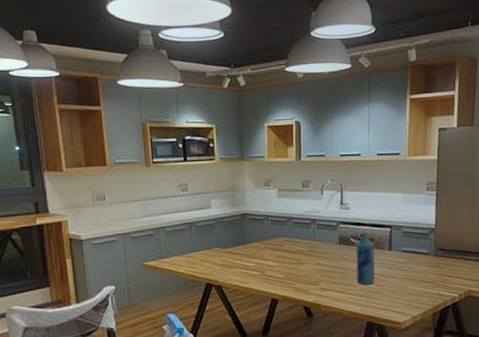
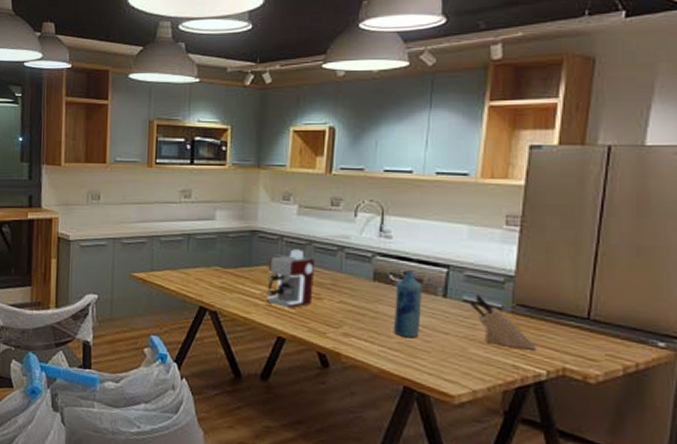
coffee maker: none [259,226,296,275] -> present [267,249,316,309]
knife block: none [407,245,452,281] -> present [470,294,537,350]

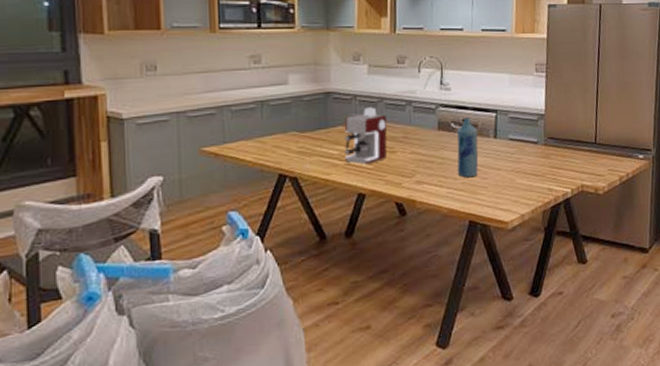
knife block: present [470,294,537,350] -> none [514,132,564,174]

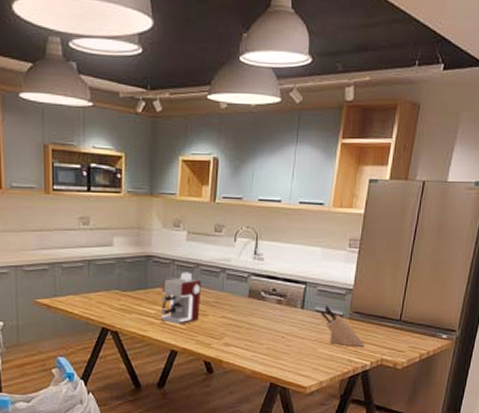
bottle: present [457,118,478,178] -> none [263,288,286,344]
knife block: none [514,132,564,174] -> present [320,305,365,347]

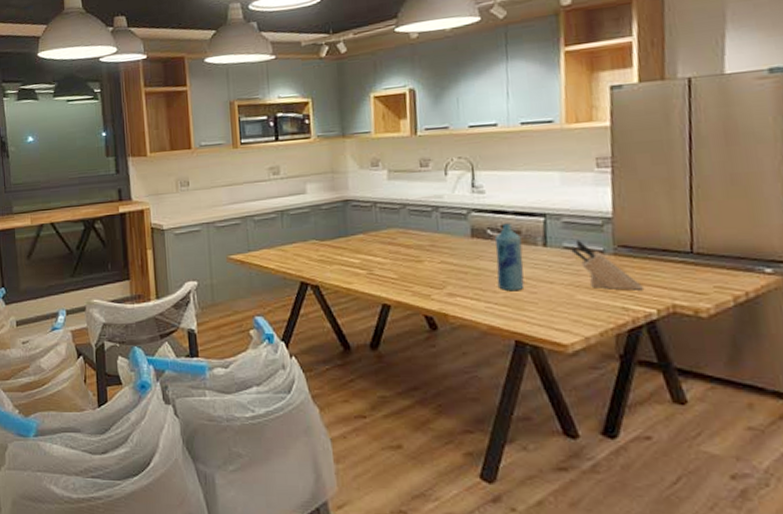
coffee maker: present [161,272,202,326] -> none [365,214,413,275]
bottle: none [263,288,286,344] -> present [495,223,525,292]

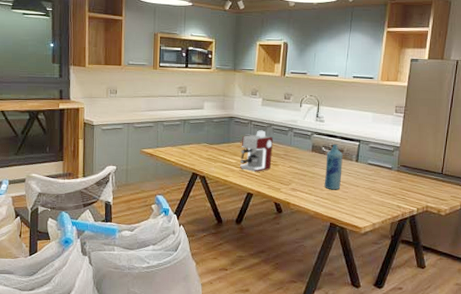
coffee maker: none [365,214,413,275] -> present [240,130,274,173]
knife block: present [571,239,645,291] -> none [372,159,412,195]

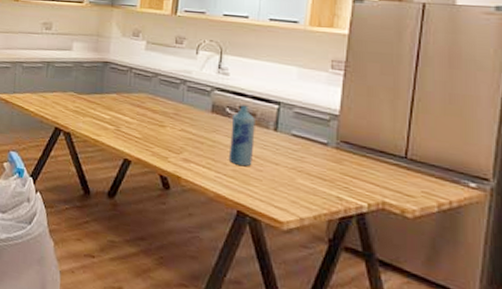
coffee maker: present [240,130,274,173] -> none [115,80,160,134]

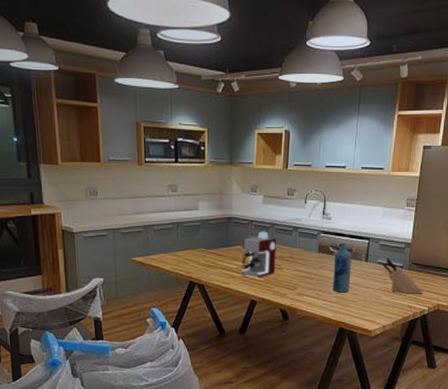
coffee maker: none [115,80,160,134] -> present [242,231,277,278]
knife block: none [298,130,359,184] -> present [382,258,423,294]

